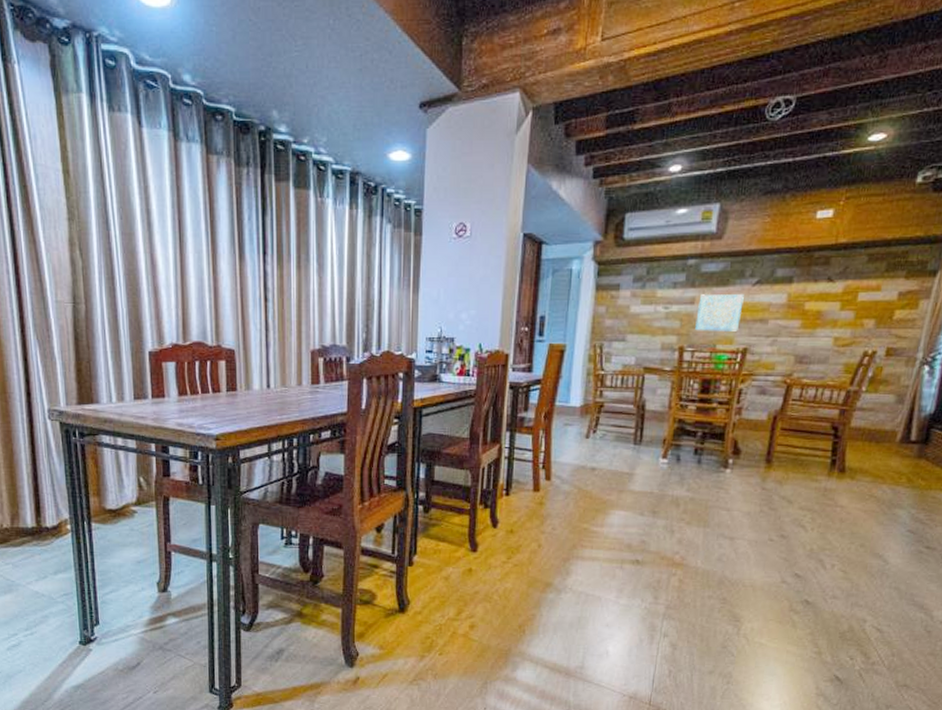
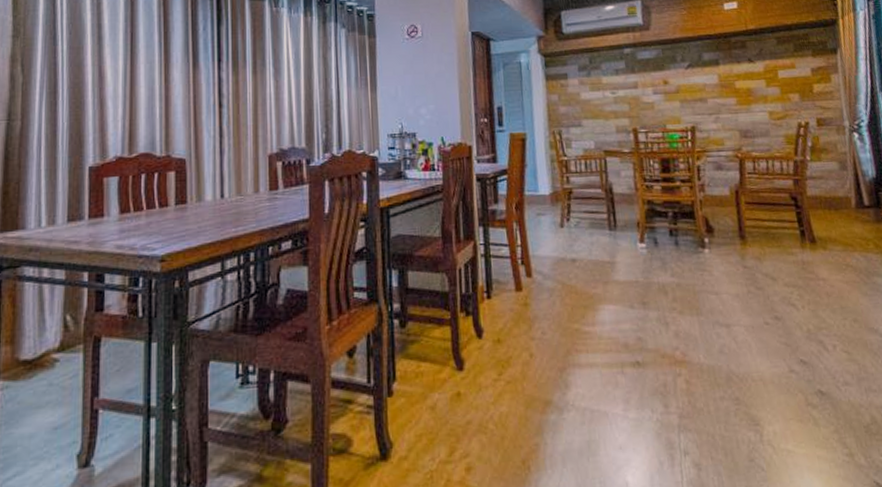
wall art: present [695,293,744,331] -> none [641,76,683,113]

